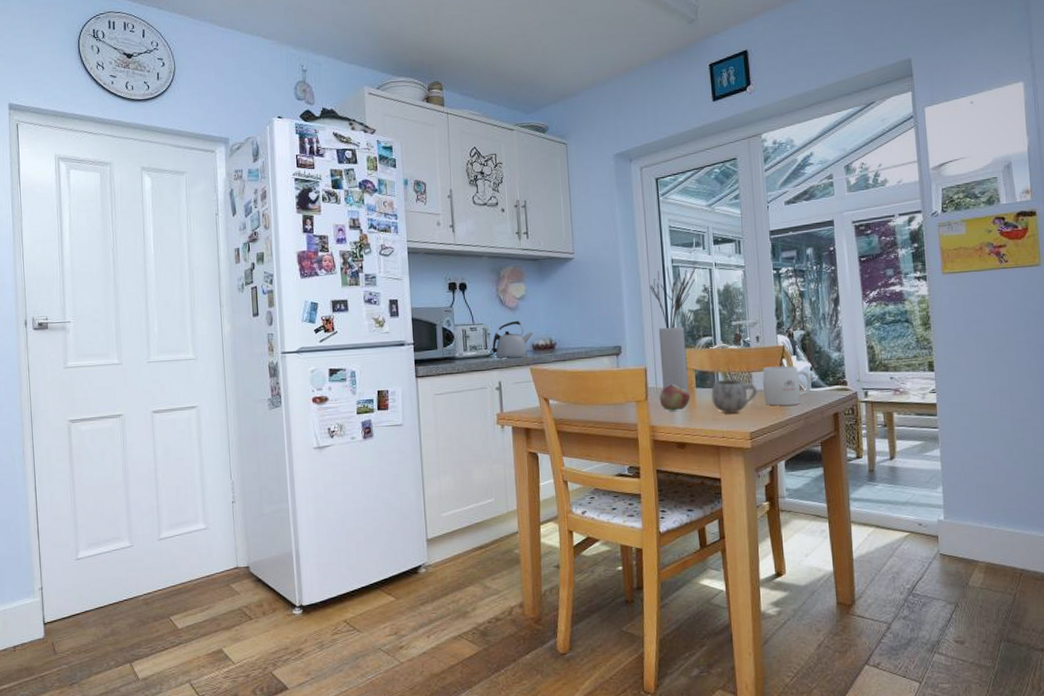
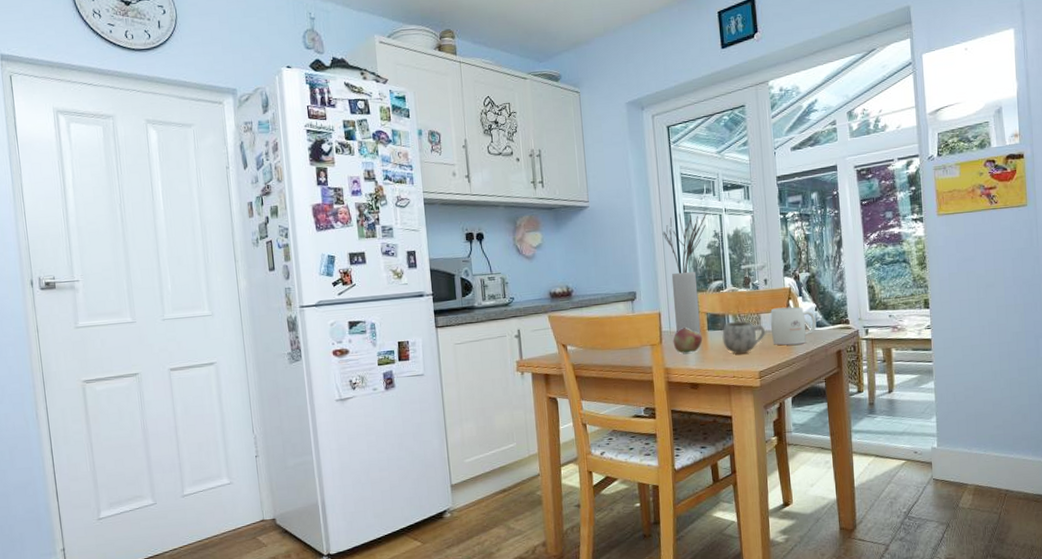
kettle: present [492,321,533,359] -> none [510,269,550,307]

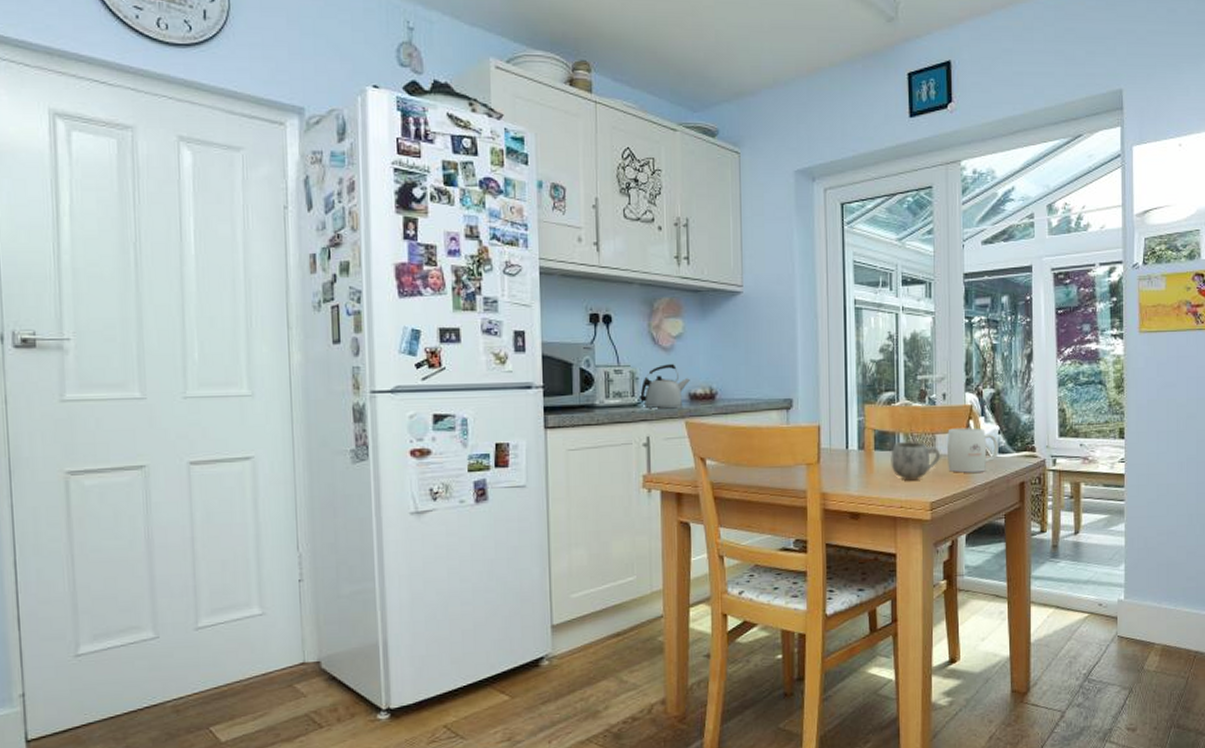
kettle: none [510,269,550,307] -> present [640,364,690,410]
vase: present [662,213,707,335] -> none [828,308,882,455]
fruit: present [673,327,703,354] -> none [832,445,868,476]

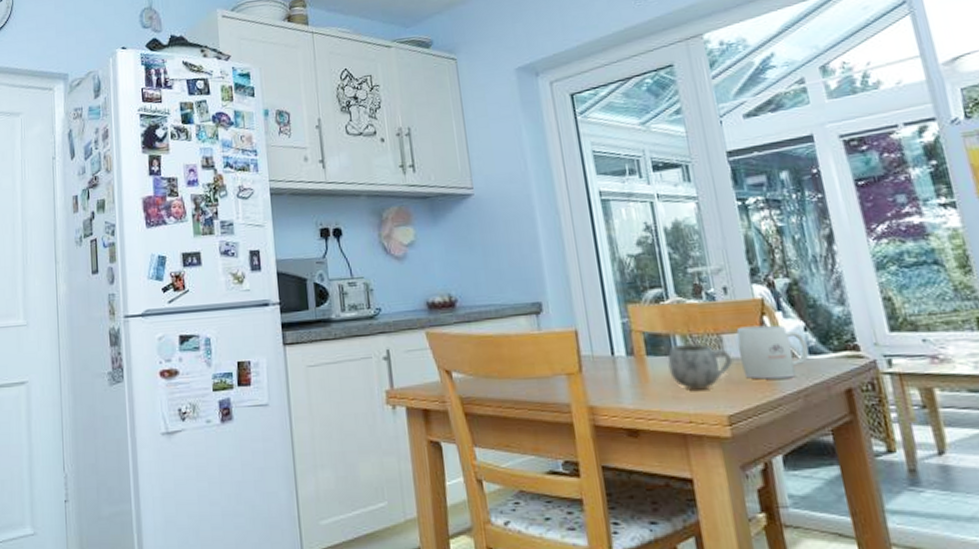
kettle: present [640,364,690,410] -> none [376,273,427,320]

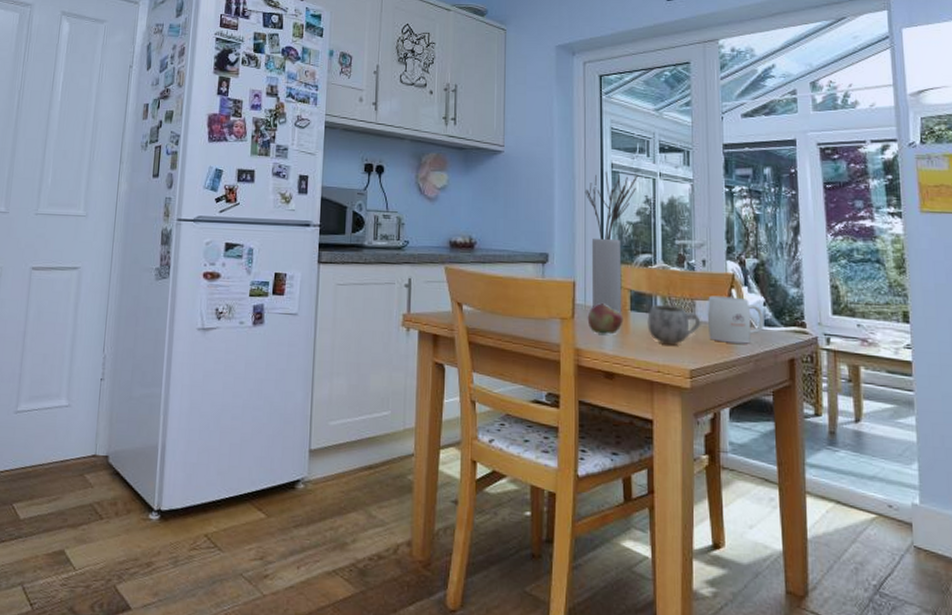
vase: none [572,200,637,361] -> present [584,171,639,314]
fruit: none [597,351,641,387] -> present [587,303,623,335]

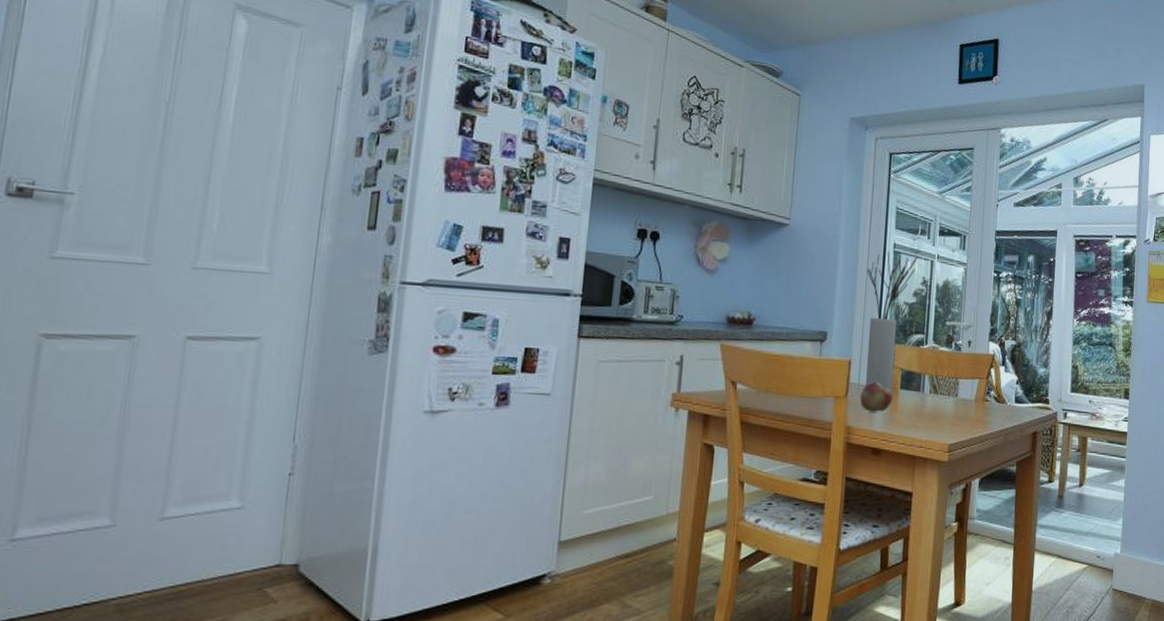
mug: present [647,304,701,345] -> none [914,382,962,422]
mug: present [707,295,764,344] -> none [968,374,1016,419]

